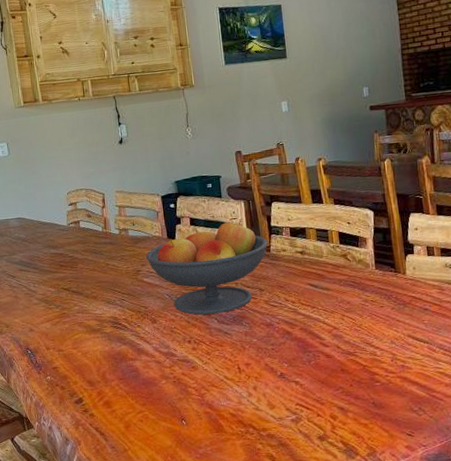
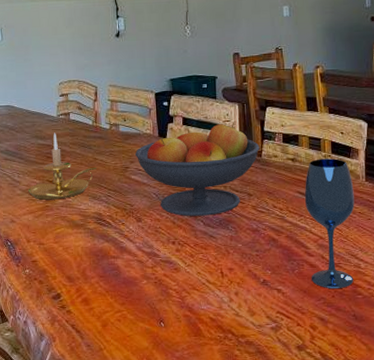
candle holder: none [44,241,109,308] -> present [28,132,97,200]
wineglass: none [315,248,371,378] -> present [304,158,355,289]

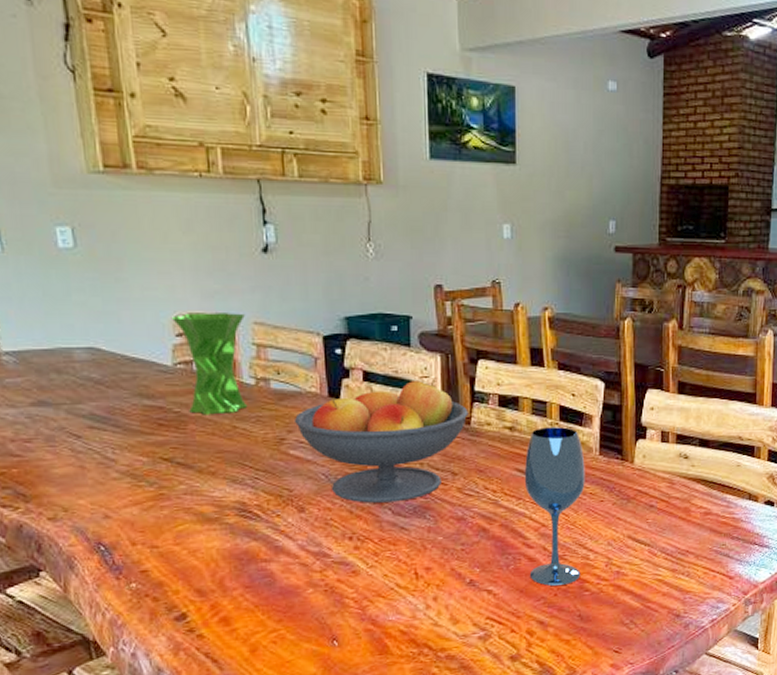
candle holder: present [28,132,97,200] -> none [130,389,237,486]
vase: none [57,79,104,151] -> present [171,313,248,415]

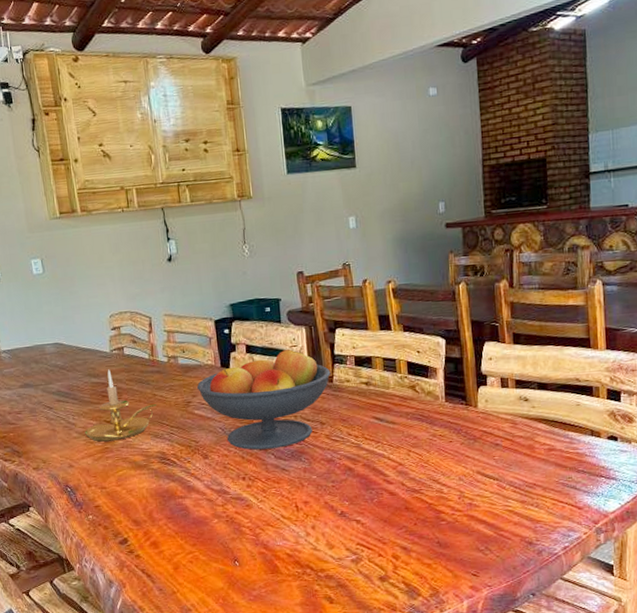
candle holder: none [130,389,237,486] -> present [85,369,157,442]
vase: present [171,313,248,415] -> none [107,308,163,387]
wineglass: present [524,427,585,586] -> none [380,379,437,517]

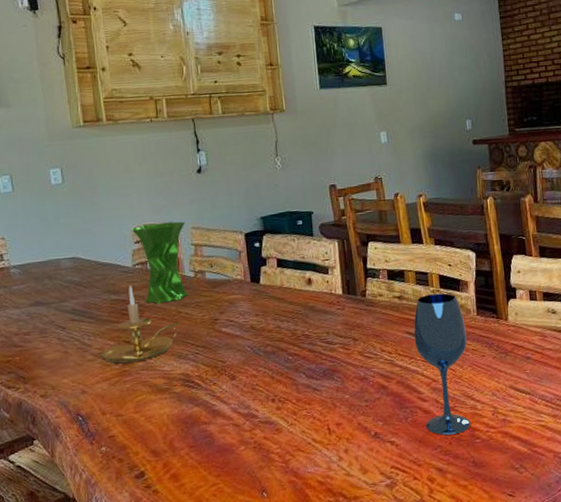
vase: none [107,308,163,387] -> present [131,221,189,304]
fruit bowl: present [196,346,331,450] -> none [224,260,364,369]
wineglass: none [380,379,437,517] -> present [413,293,471,436]

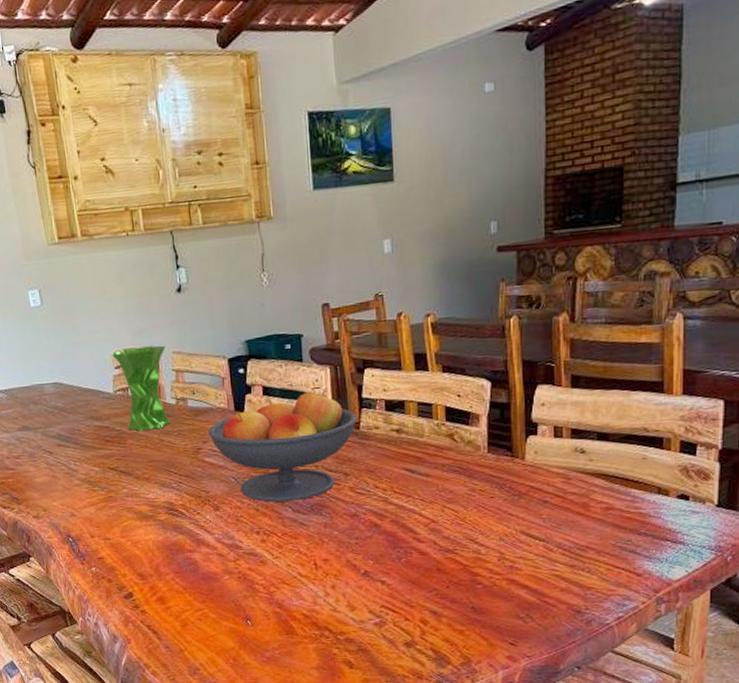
candle holder: present [101,285,181,364] -> none [87,411,164,490]
fruit bowl: none [224,260,364,369] -> present [207,388,358,502]
wineglass: present [413,293,471,436] -> none [412,427,474,579]

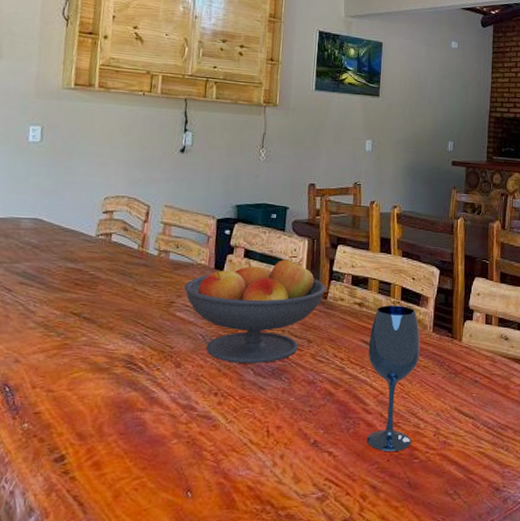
vase: present [110,345,171,432] -> none [101,195,159,279]
wineglass: none [412,427,474,579] -> present [366,305,420,452]

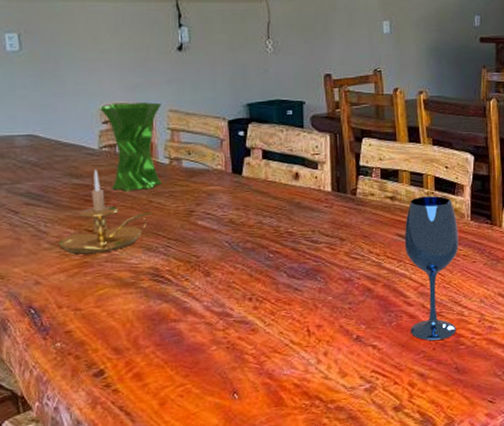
candle holder: none [43,255,135,337] -> present [59,169,152,255]
vase: none [101,195,159,279] -> present [98,102,163,191]
fruit bowl: present [183,258,326,363] -> none [202,155,354,267]

